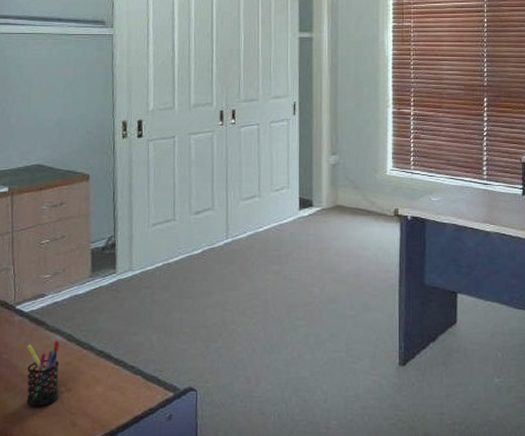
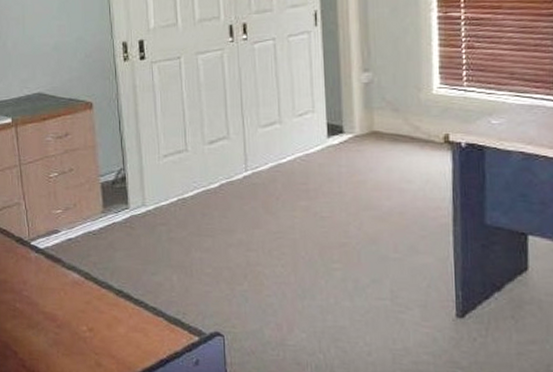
pen holder: present [26,340,60,407] -> none [45,278,82,345]

